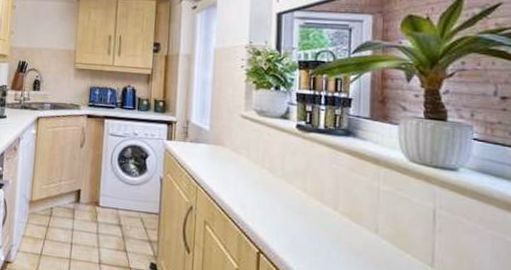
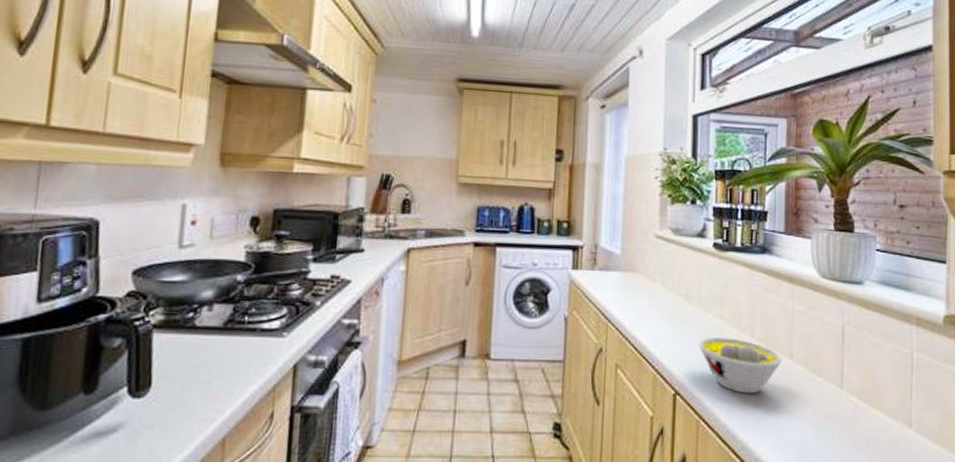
bowl: none [281,206,367,261] -> present [698,337,782,394]

